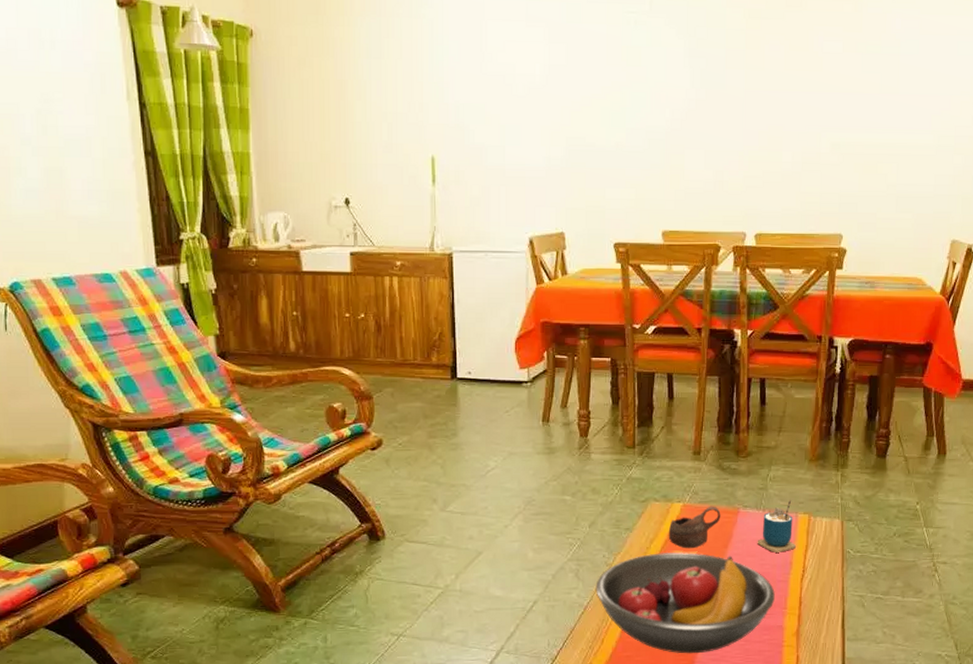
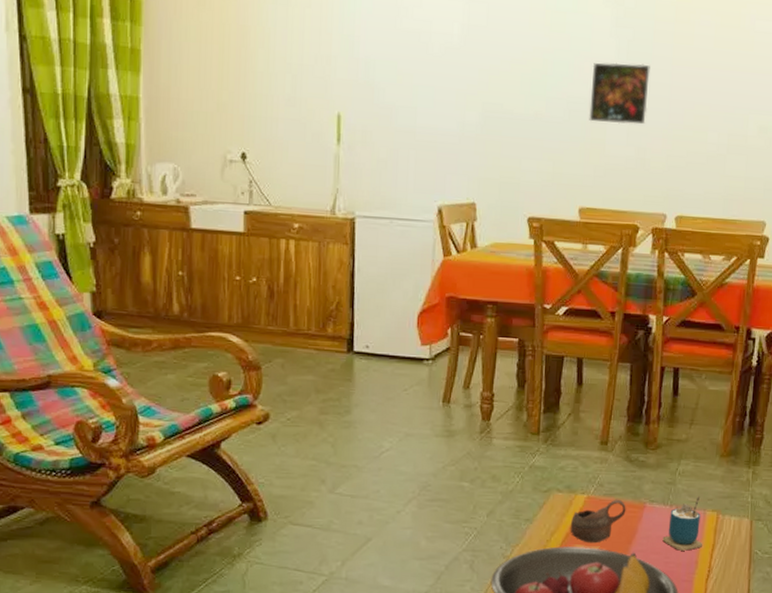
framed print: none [668,90,724,150] -> present [589,62,650,125]

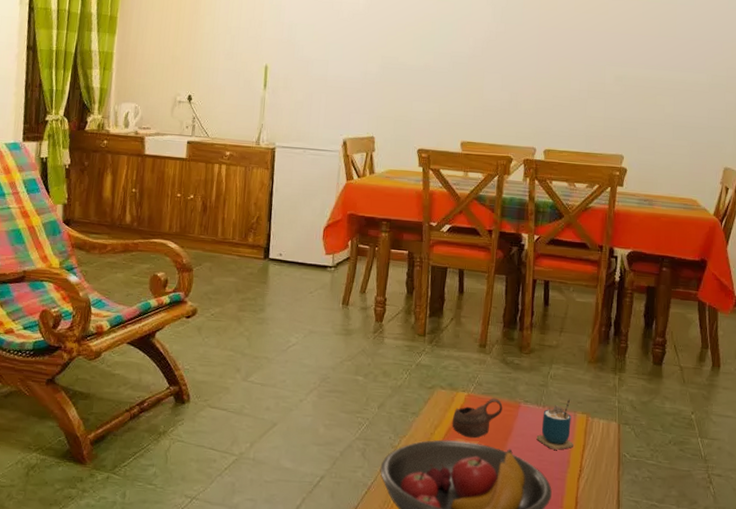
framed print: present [589,62,650,125] -> none [470,25,521,74]

